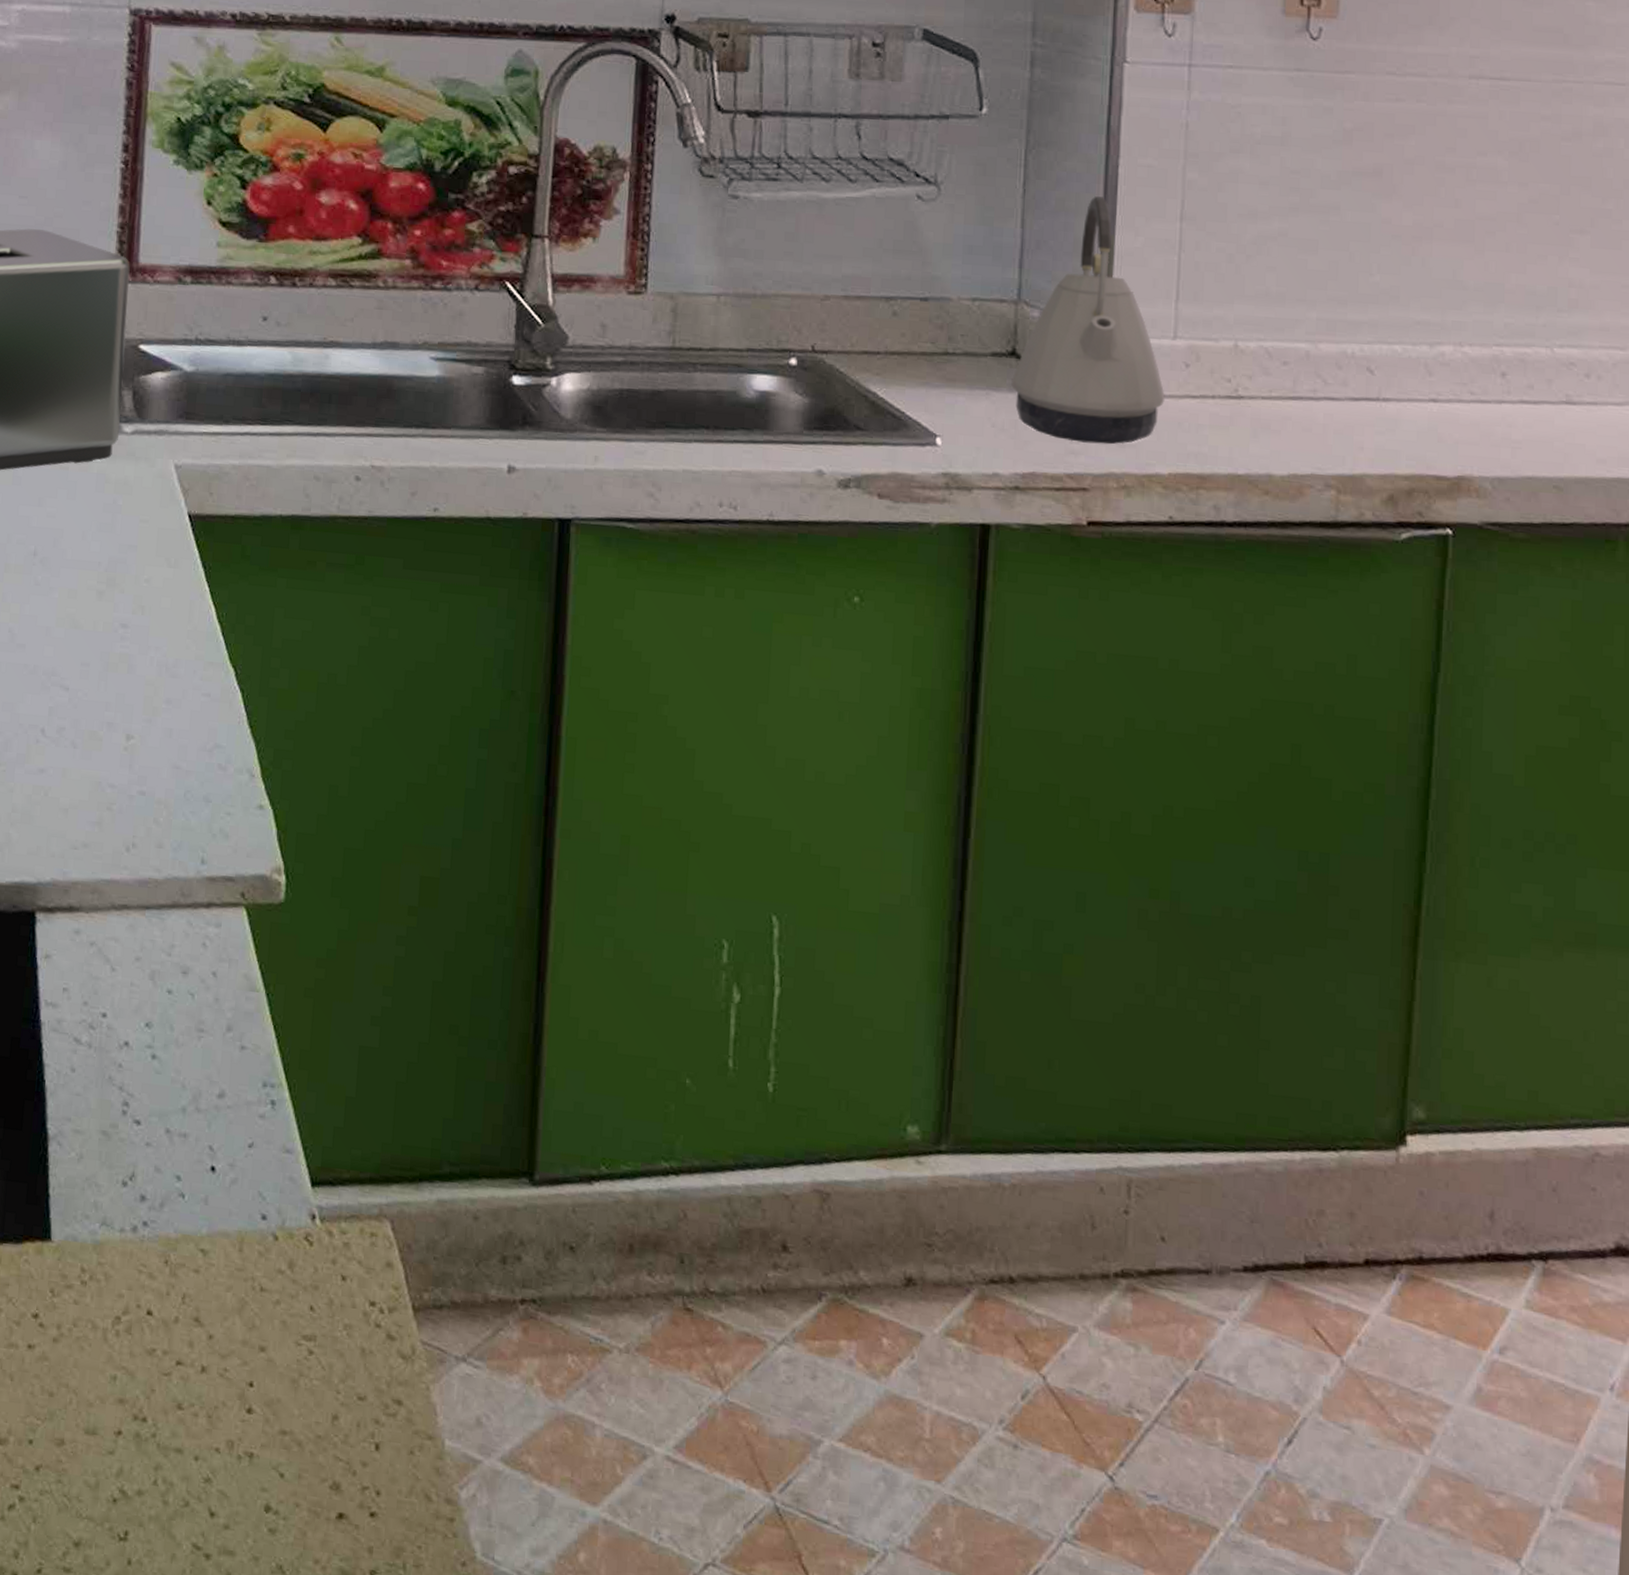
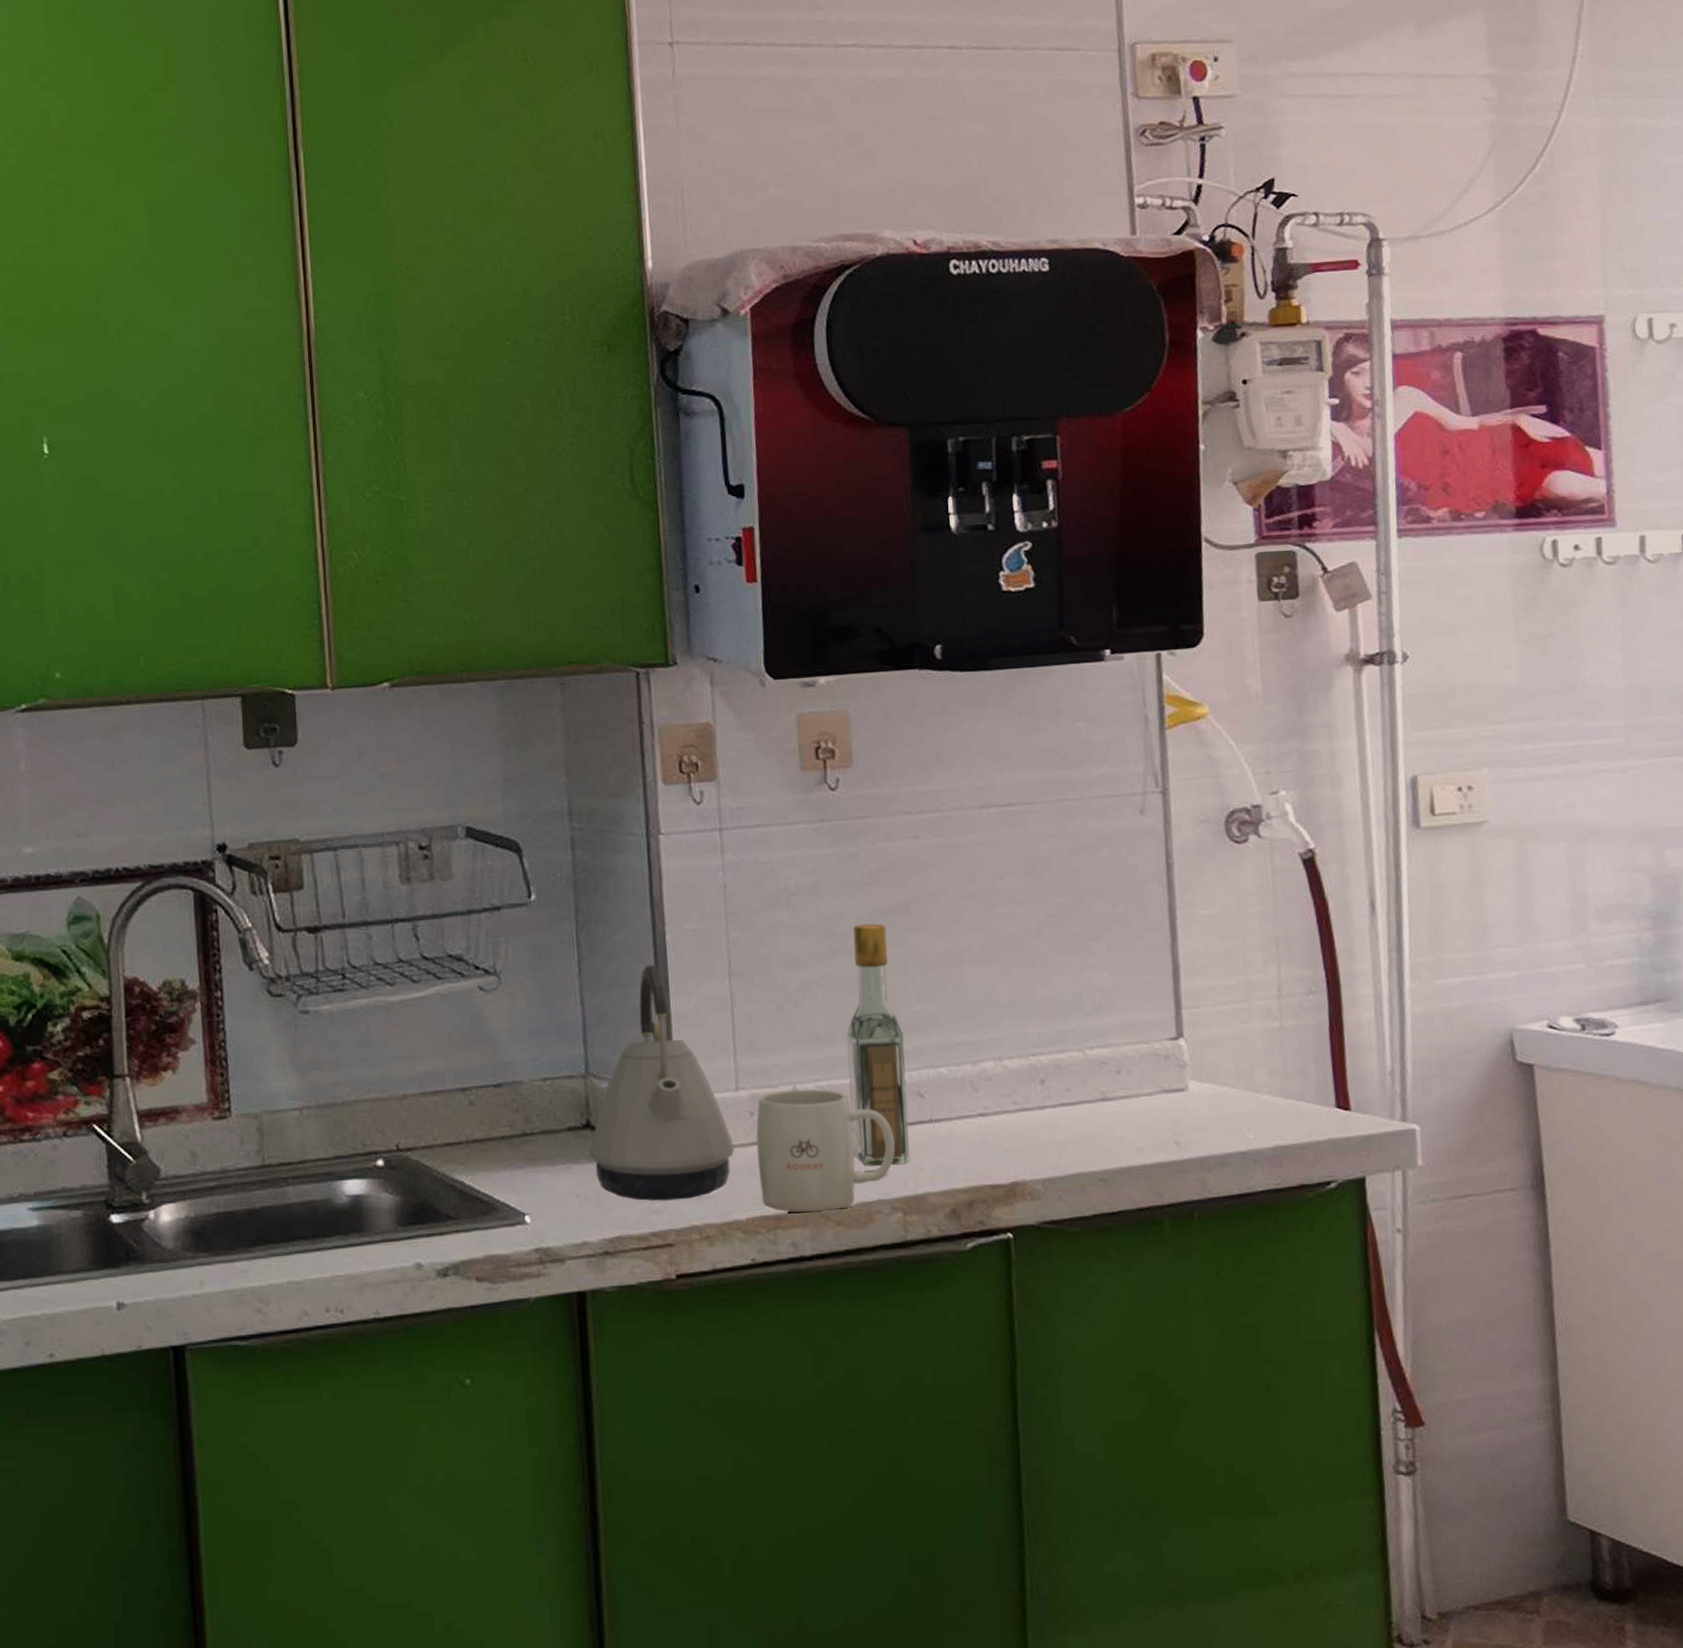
mug: none [1186,345,1336,479] -> present [755,1089,895,1214]
bottle: none [1290,183,1359,442] -> present [846,923,910,1168]

